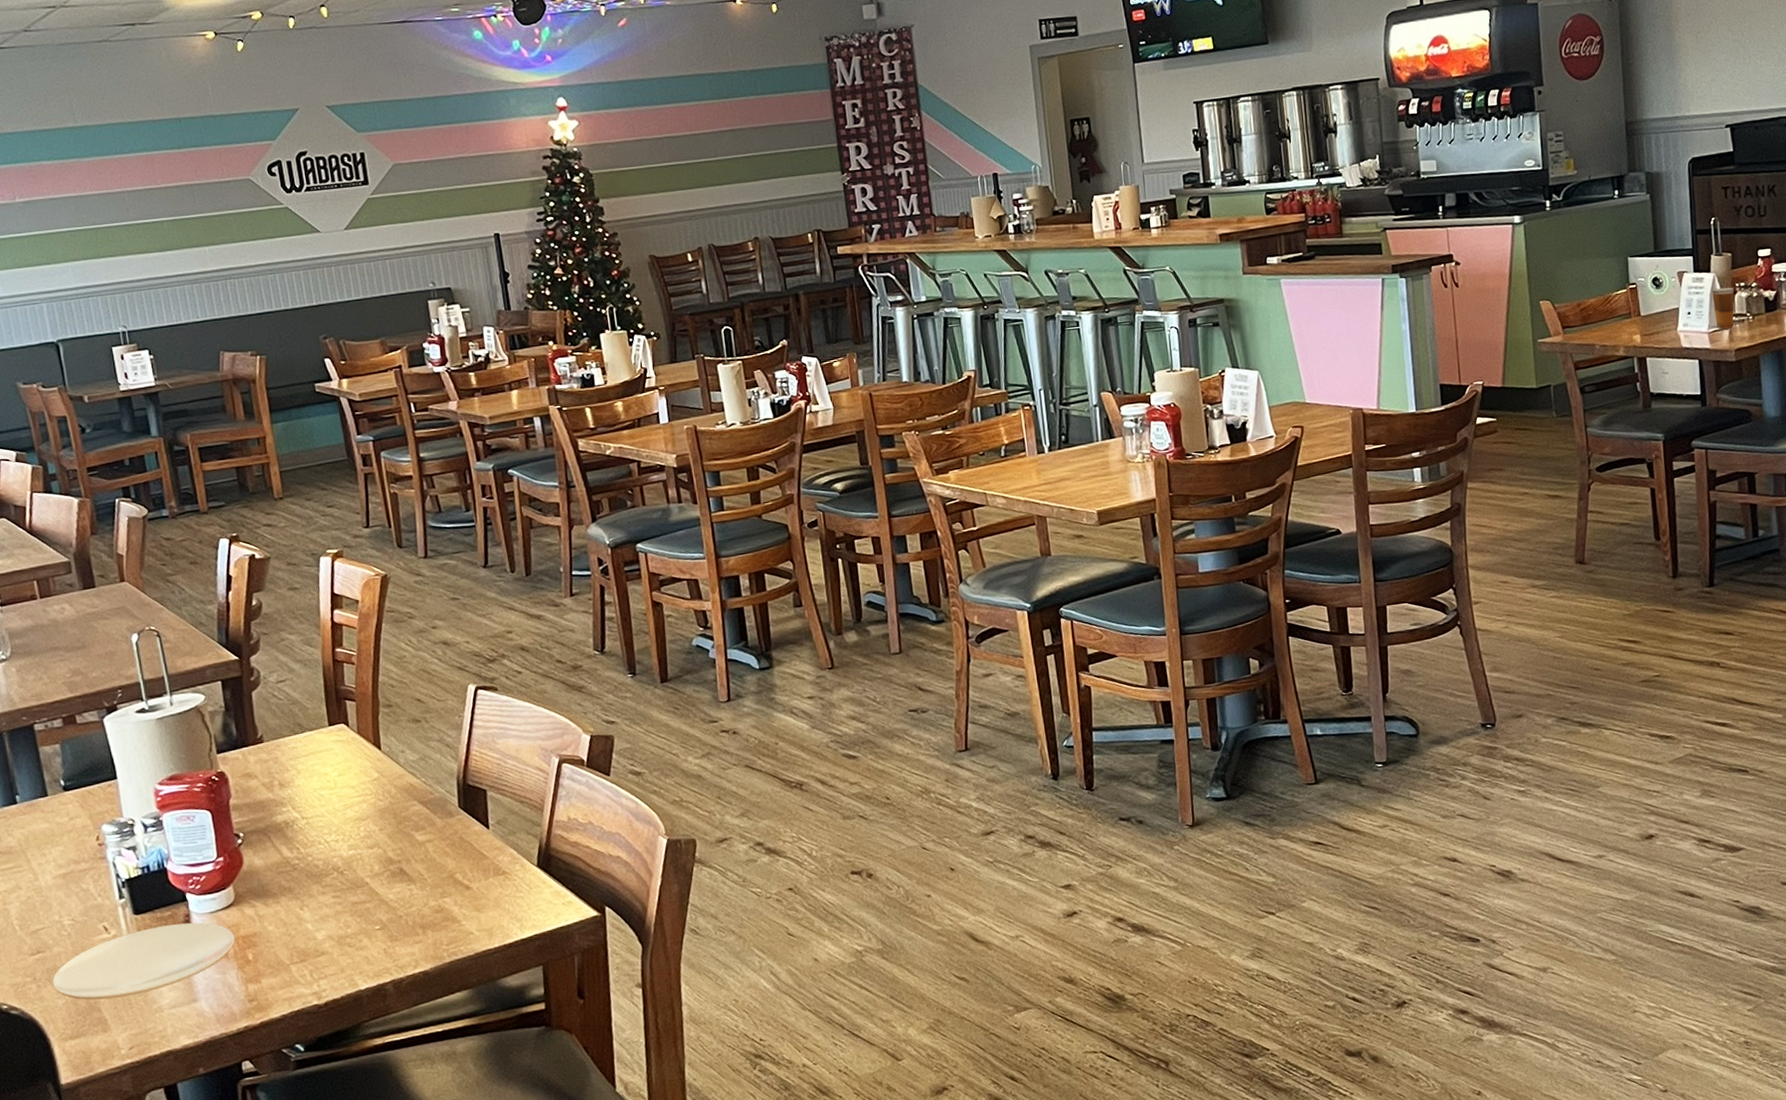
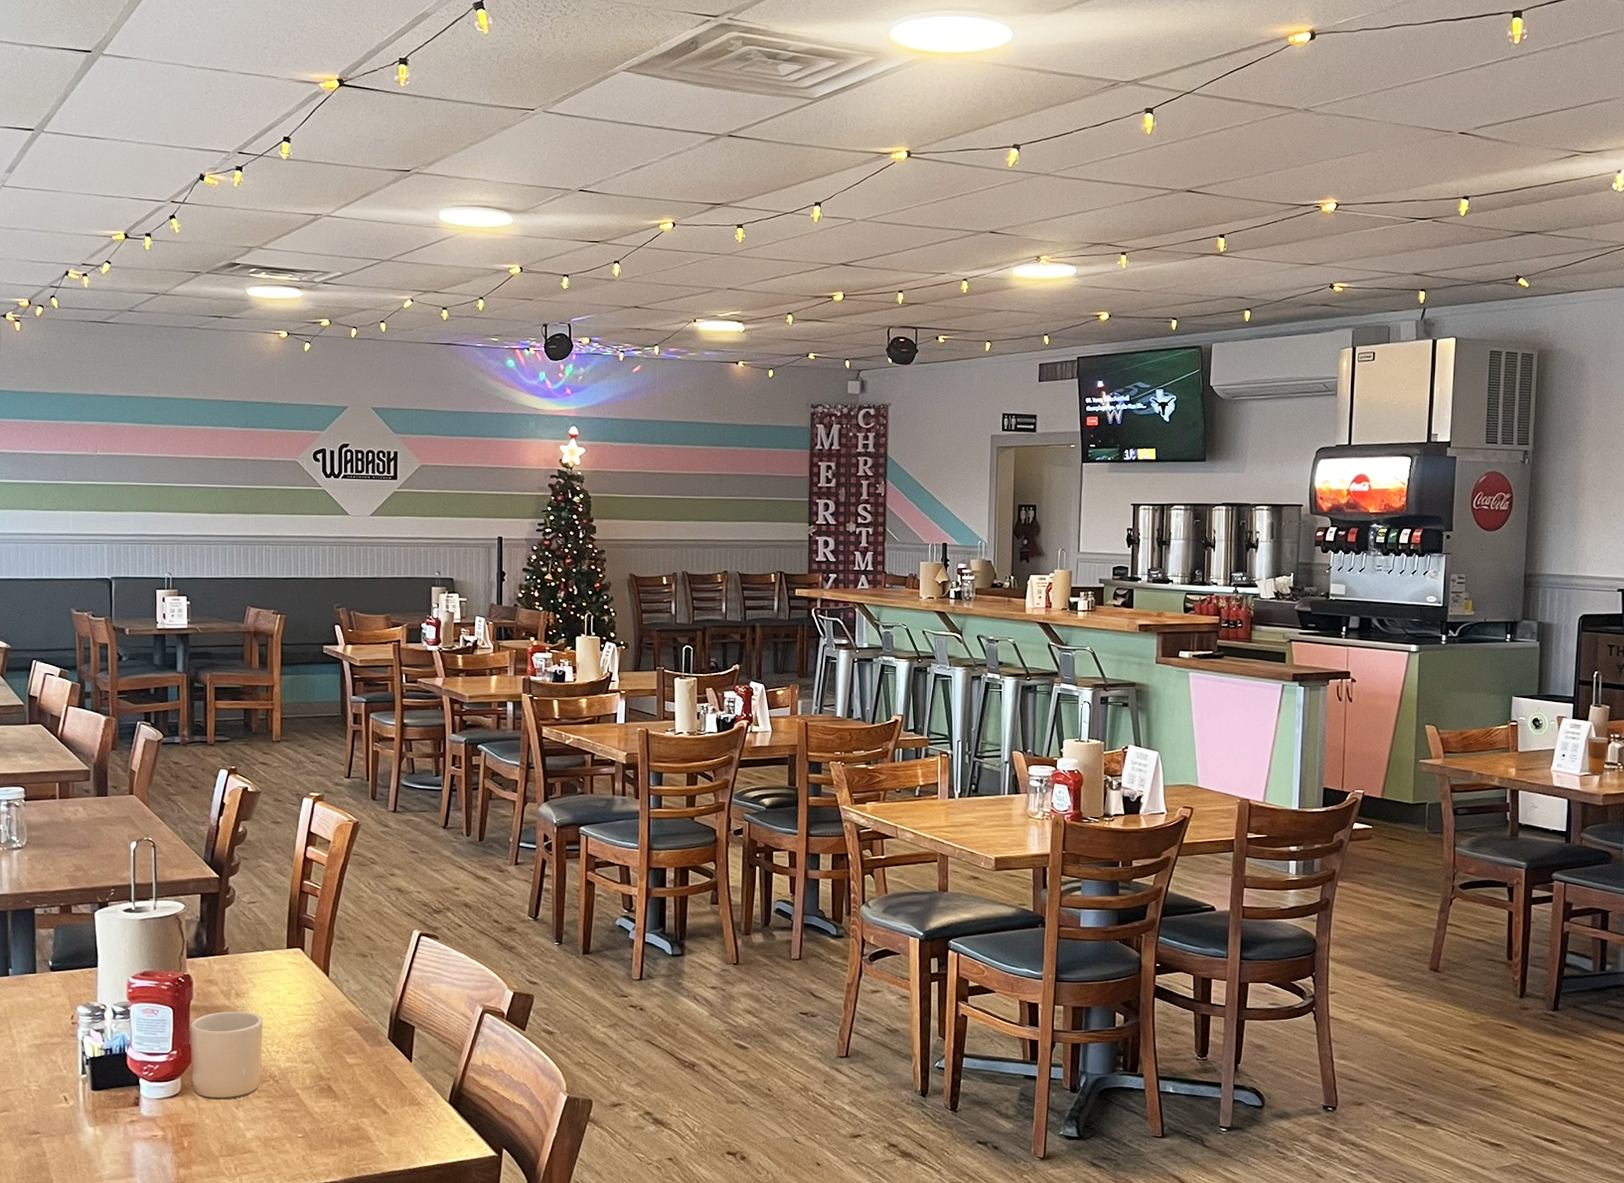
plate: present [52,922,235,1000] -> none [12,1104,176,1163]
mug: none [233,802,323,904] -> present [189,1011,263,1100]

